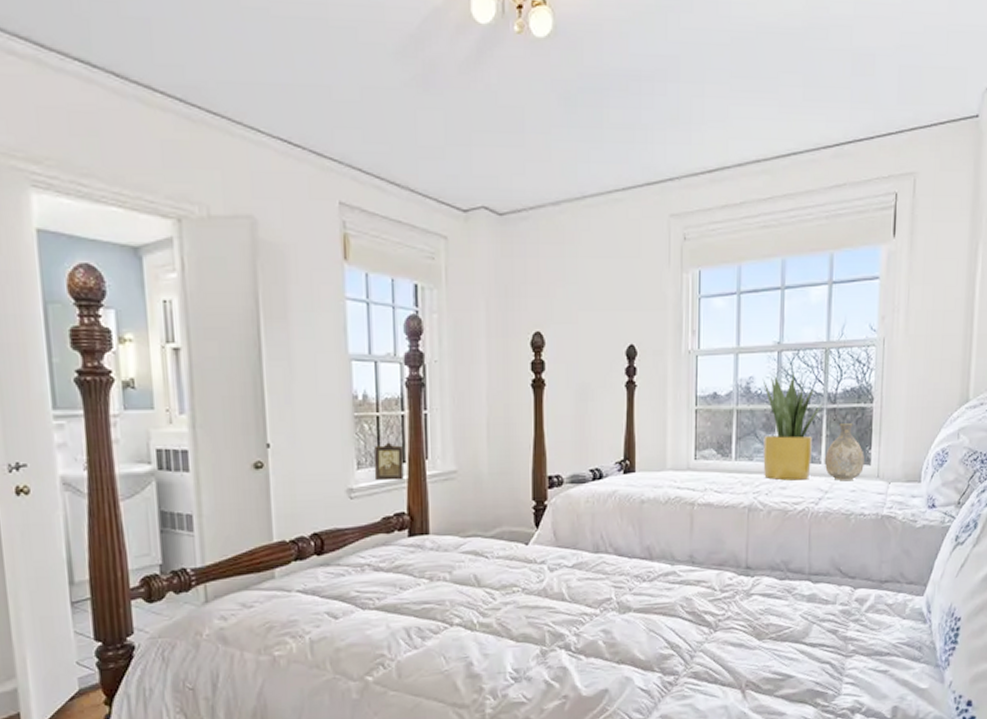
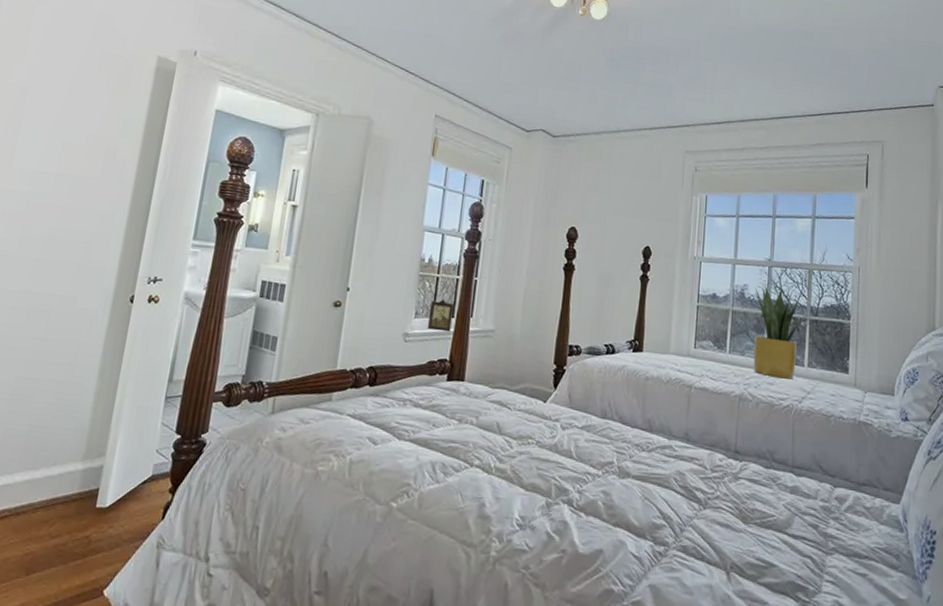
vase: present [825,423,864,481] -> none [808,334,843,386]

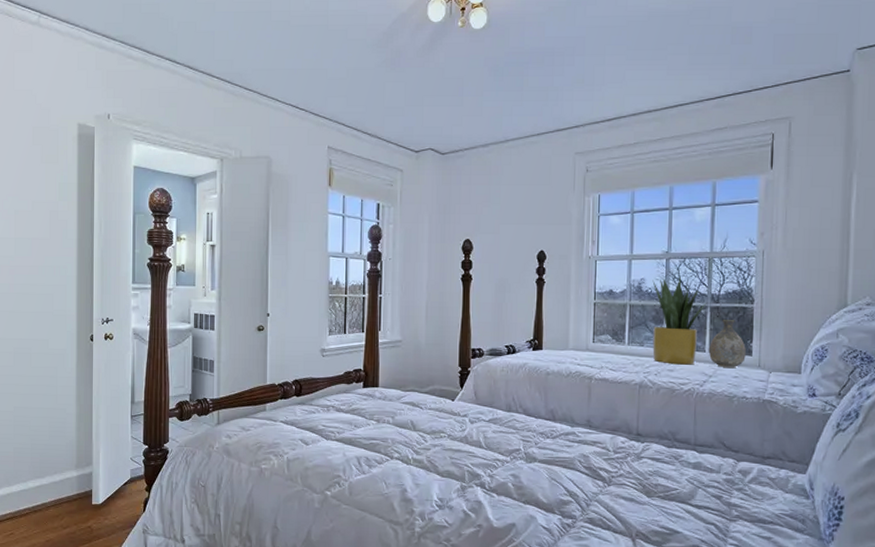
photo frame: present [427,299,454,332] -> none [341,316,362,345]
vase: none [808,334,843,386] -> present [709,320,746,369]

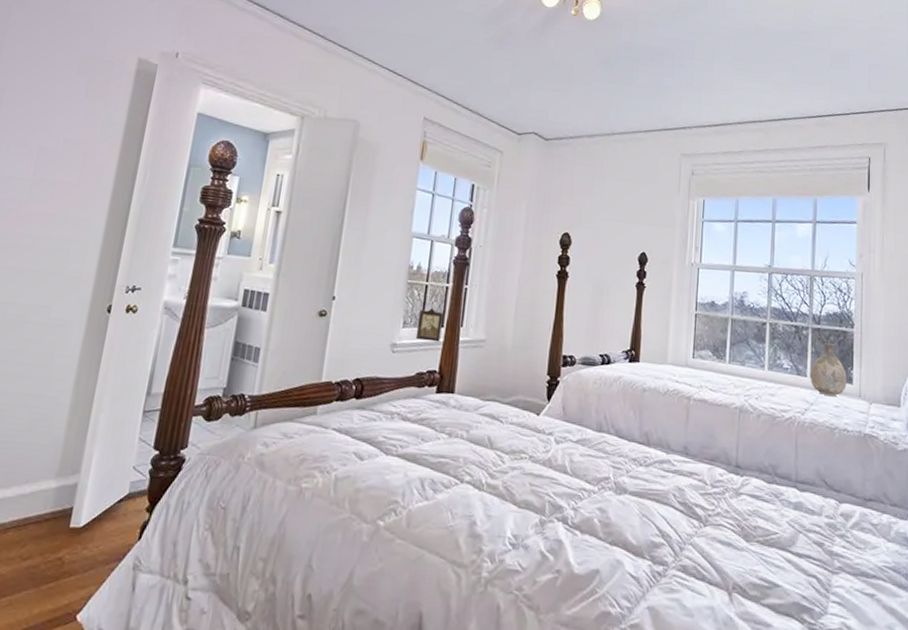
photo frame: none [341,316,362,345] -> present [415,308,443,342]
planter: present [652,277,707,365] -> none [754,293,809,390]

